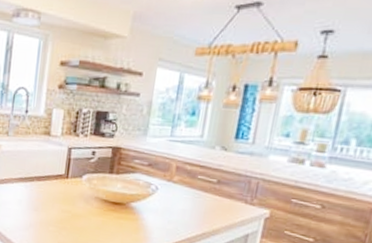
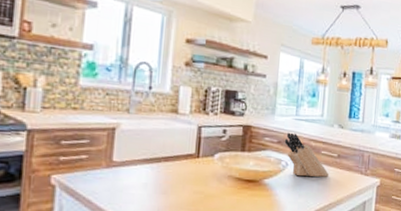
knife block: none [155,154,206,204] -> present [284,132,330,177]

